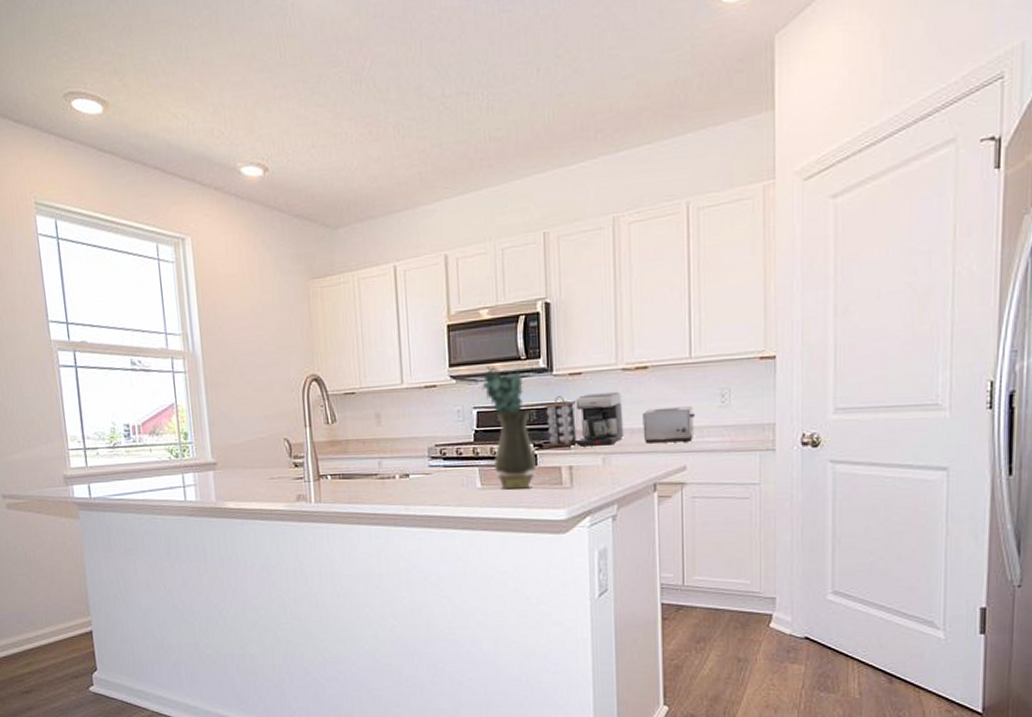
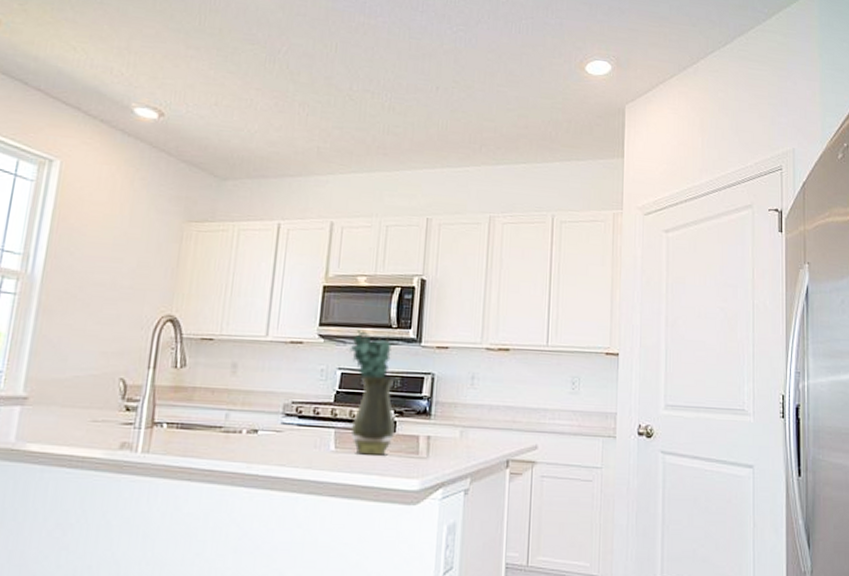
spice rack: present [544,396,578,448] -> none [408,366,440,417]
coffee maker: present [575,391,624,447] -> none [437,368,483,419]
toaster: present [642,406,695,444] -> none [500,388,548,422]

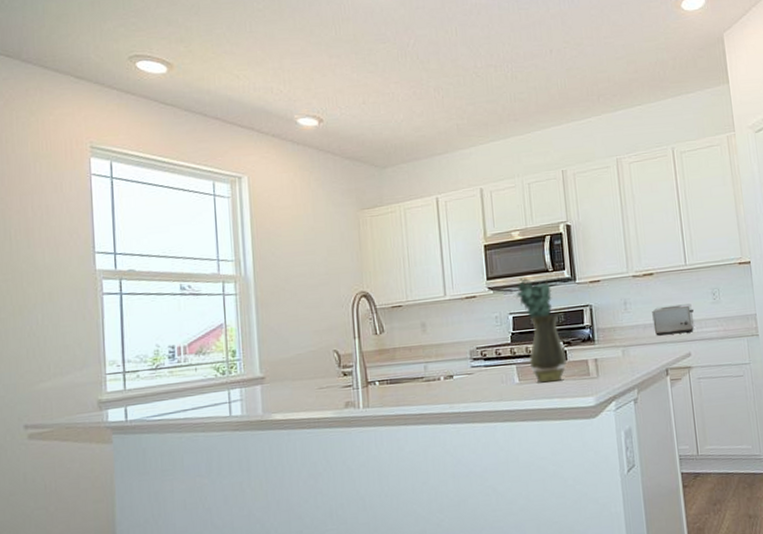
toaster: none [500,388,548,422] -> present [652,304,695,336]

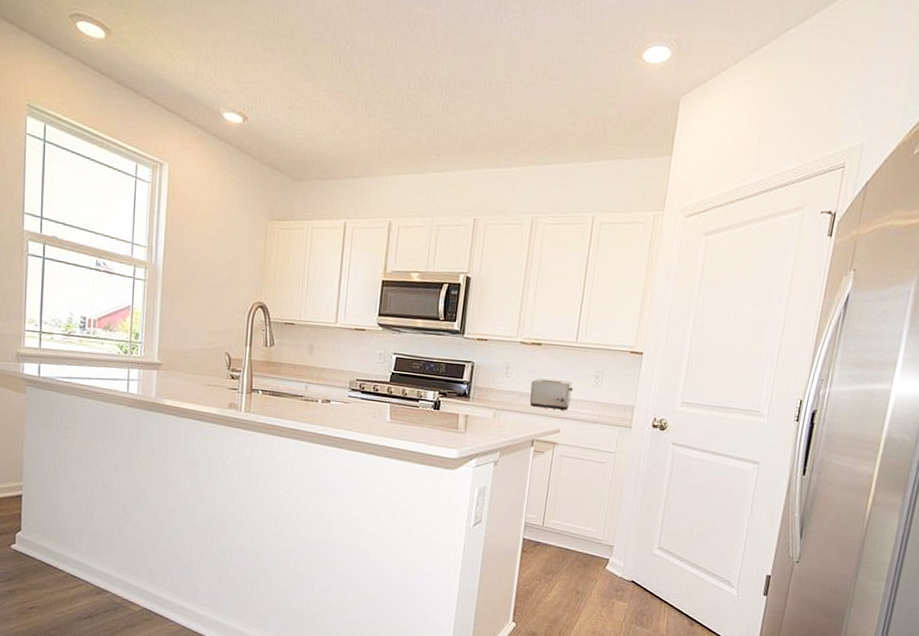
vase: present [516,278,568,383] -> none [403,320,441,428]

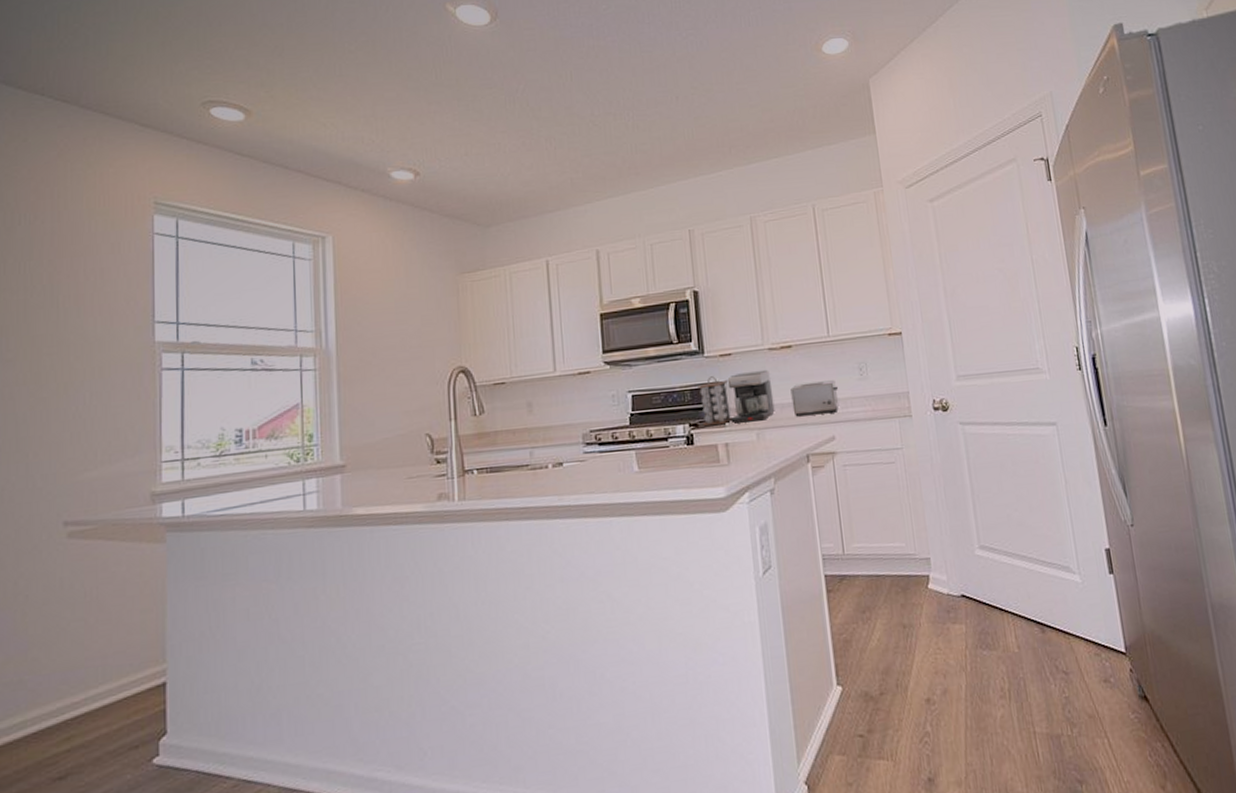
spice rack: none [450,355,479,399] -> present [698,376,733,426]
coffee maker: none [474,358,517,403] -> present [727,369,775,424]

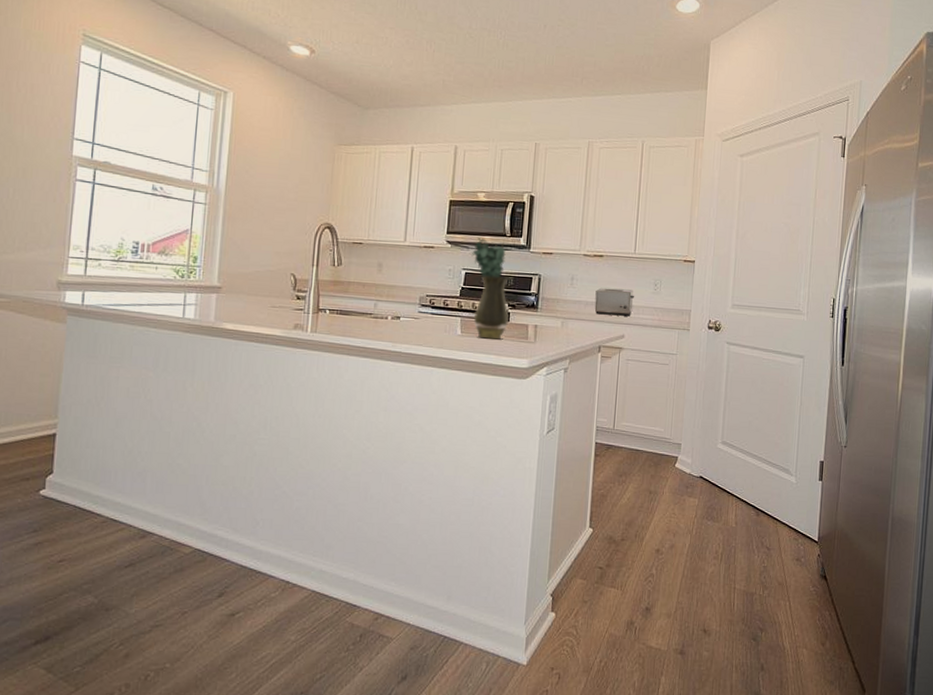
vase: none [636,351,695,471] -> present [471,237,509,340]
spice rack: present [698,376,733,426] -> none [519,269,545,310]
coffee maker: present [727,369,775,424] -> none [543,270,581,312]

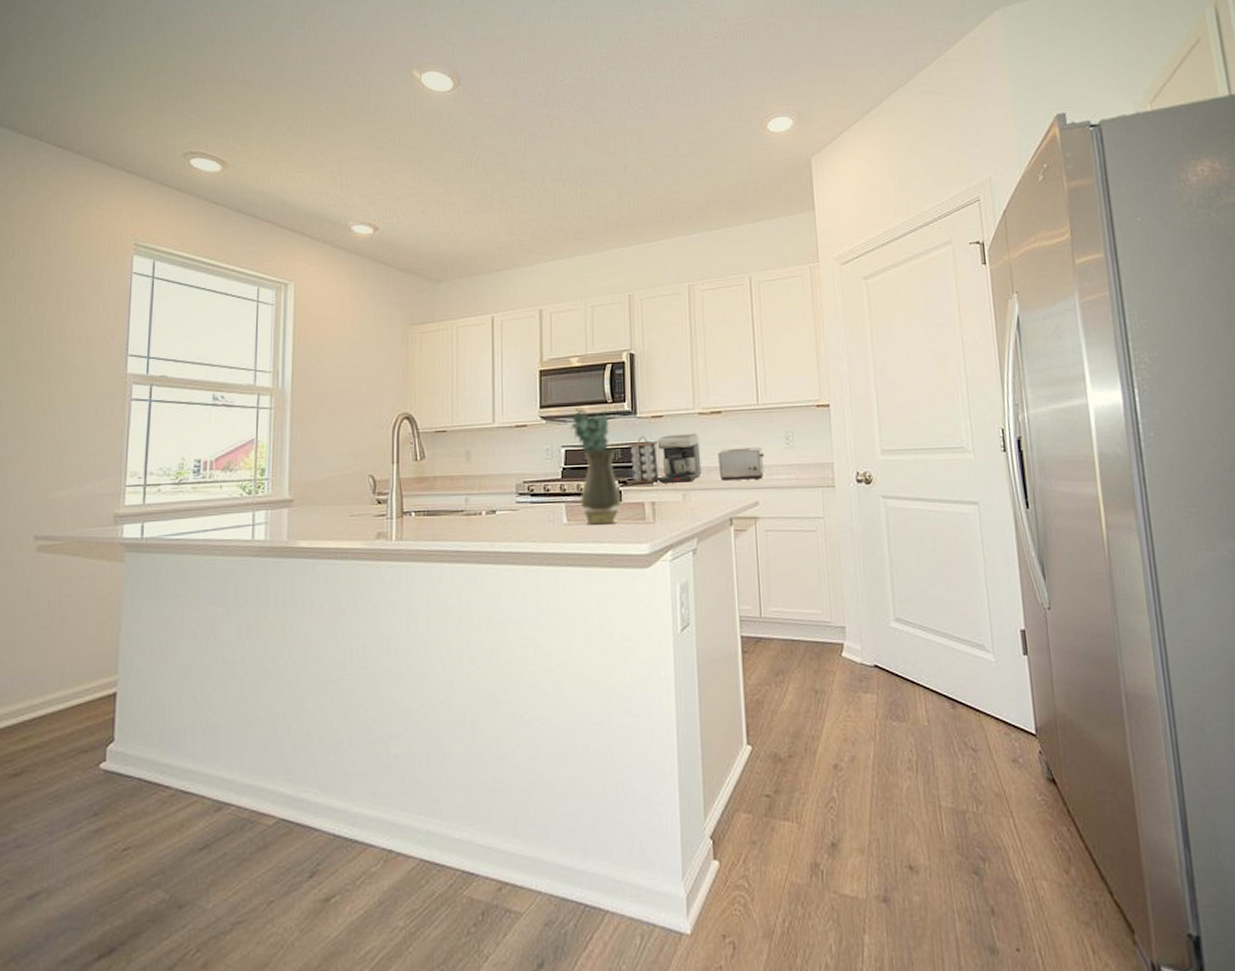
spice rack: none [519,269,545,310] -> present [628,436,660,484]
coffee maker: none [543,270,581,312] -> present [657,433,702,483]

